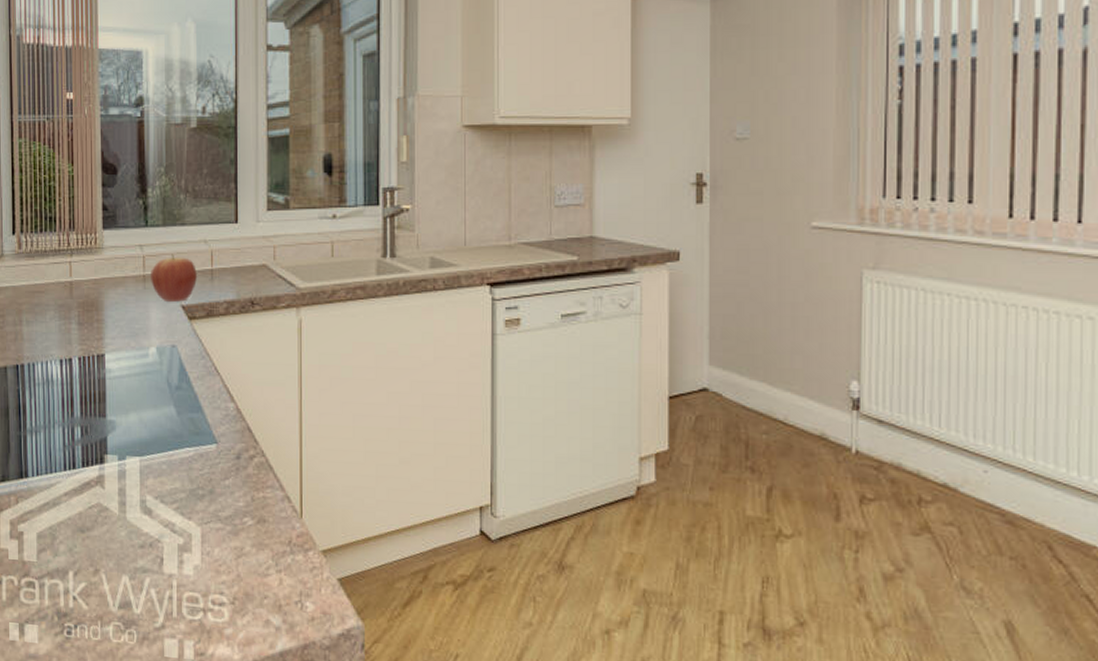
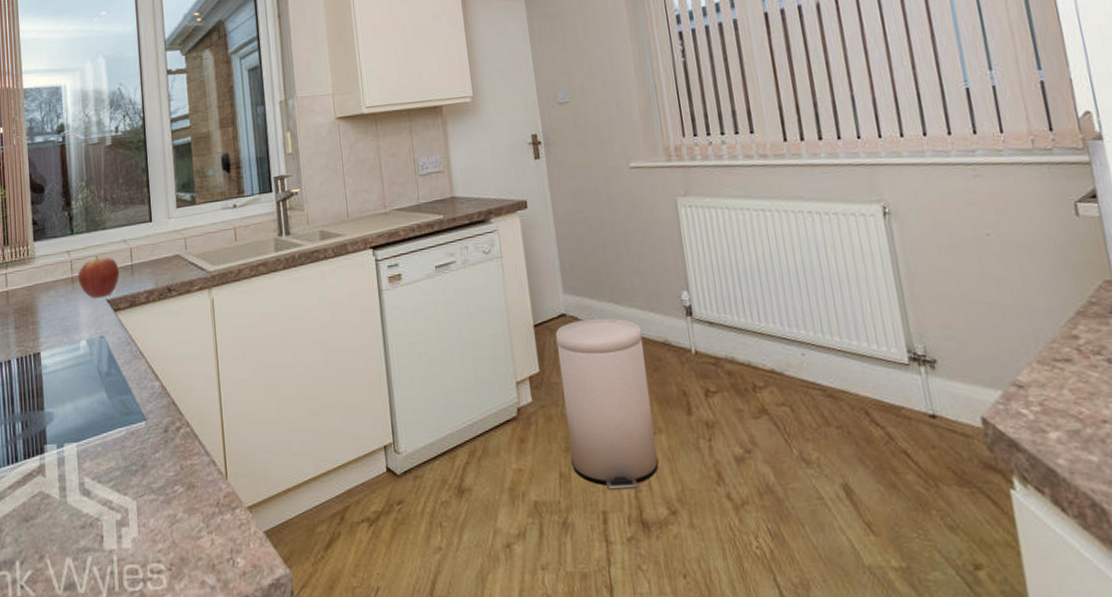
pedal bin: none [692,397,795,593] -> present [555,317,659,491]

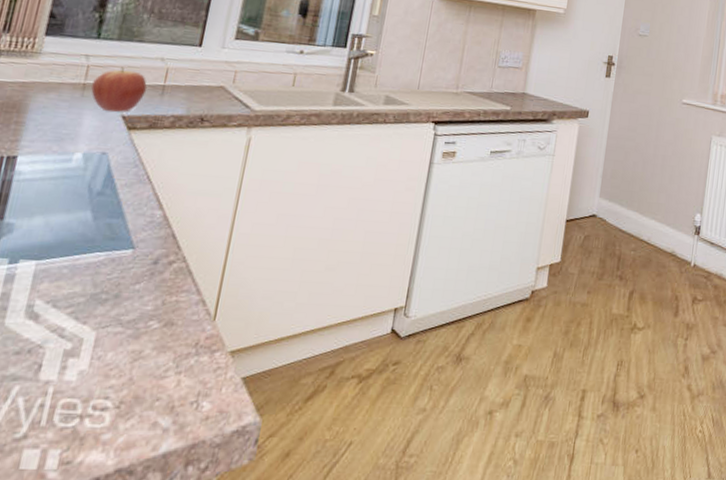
pedal bin: present [555,317,659,491] -> none [567,222,656,374]

